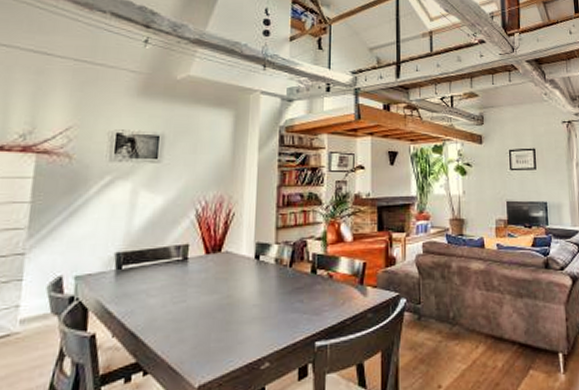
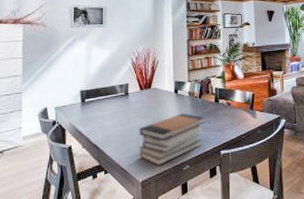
book stack: none [197,287,296,363] -> present [139,113,205,165]

